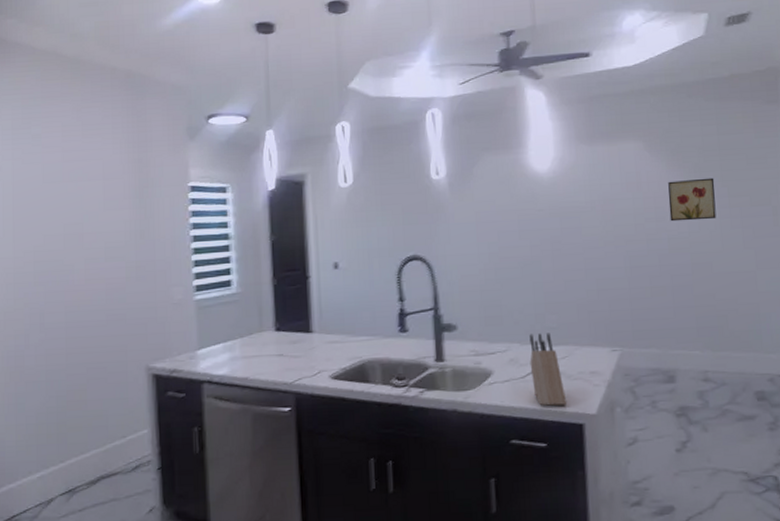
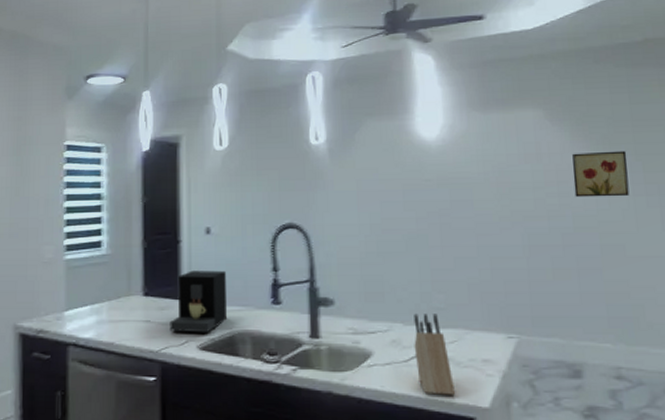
coffee maker: none [302,303,358,364] -> present [169,270,228,333]

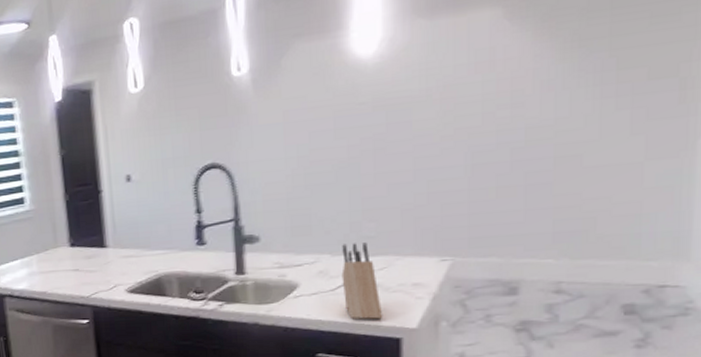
coffee maker: present [169,270,228,333] -> none [97,216,153,278]
wall art: present [572,150,630,198] -> none [530,46,599,107]

